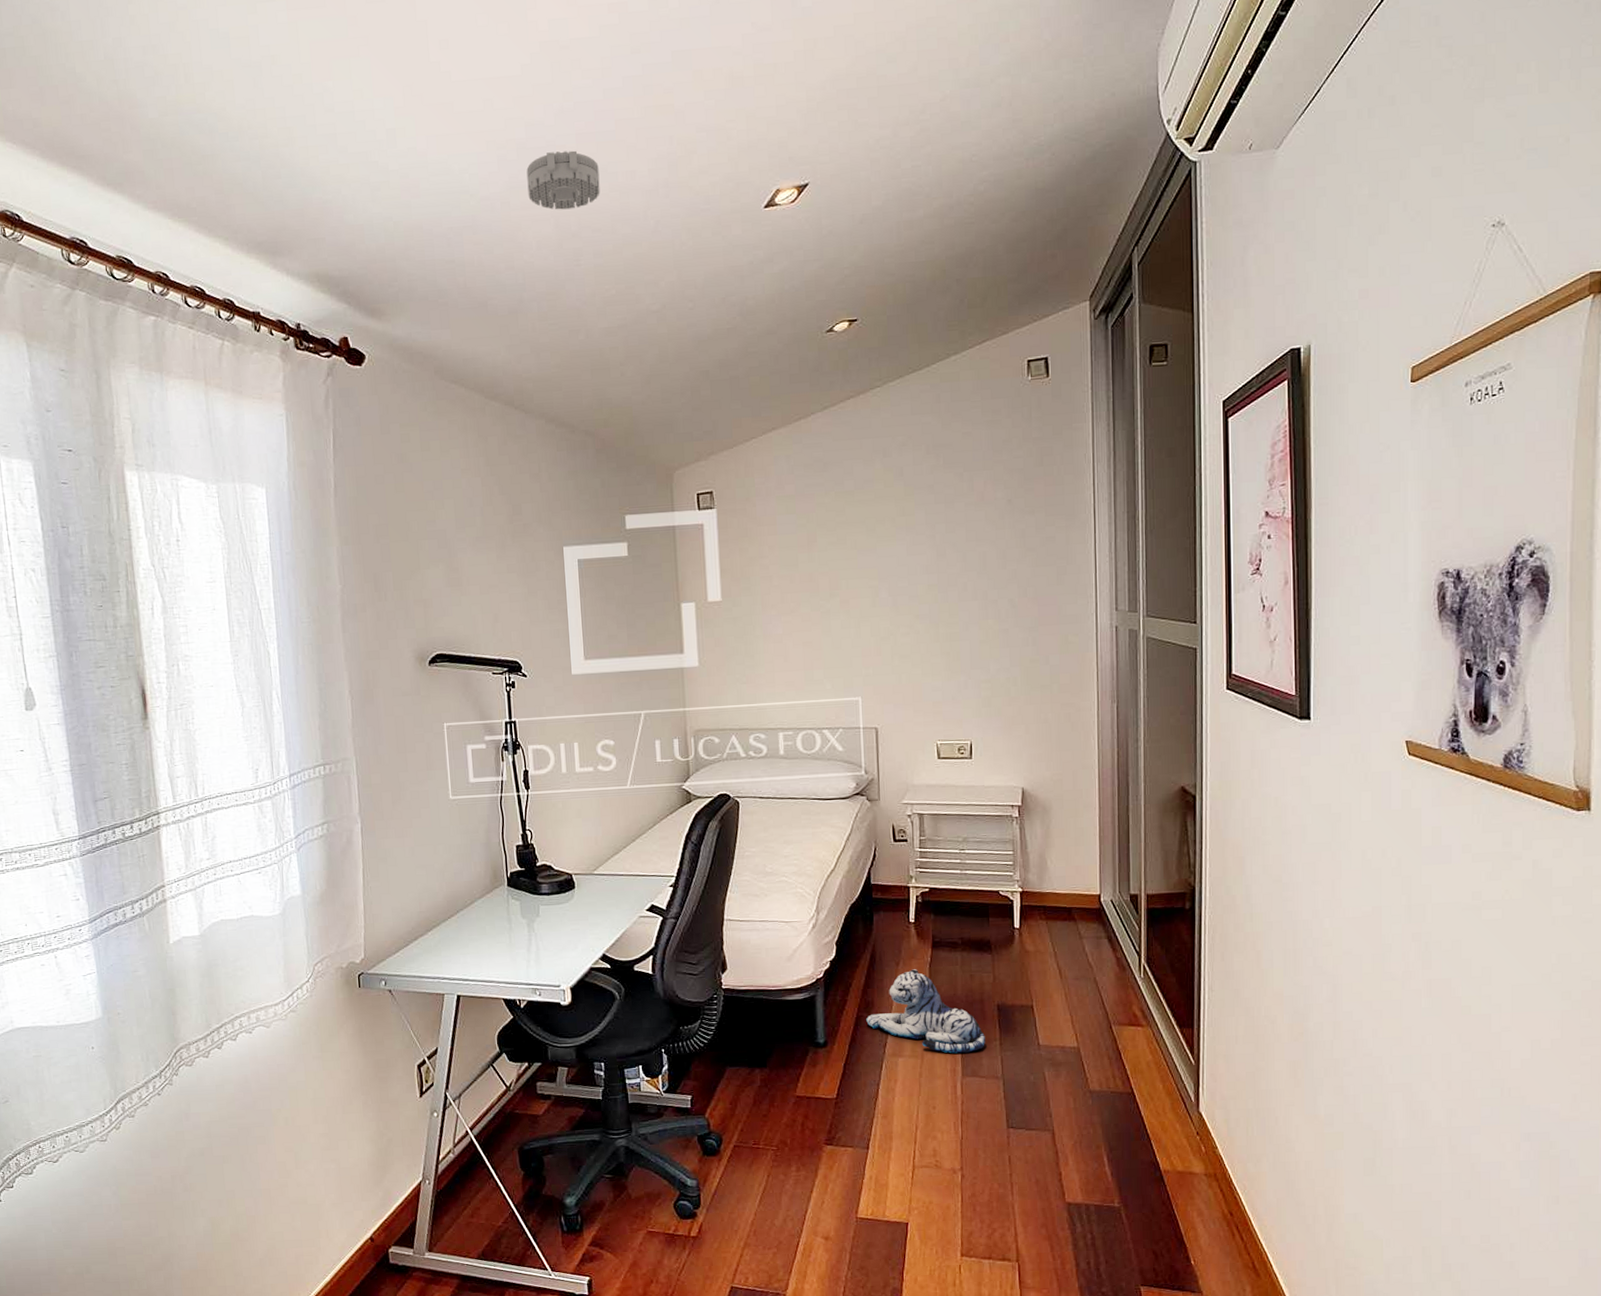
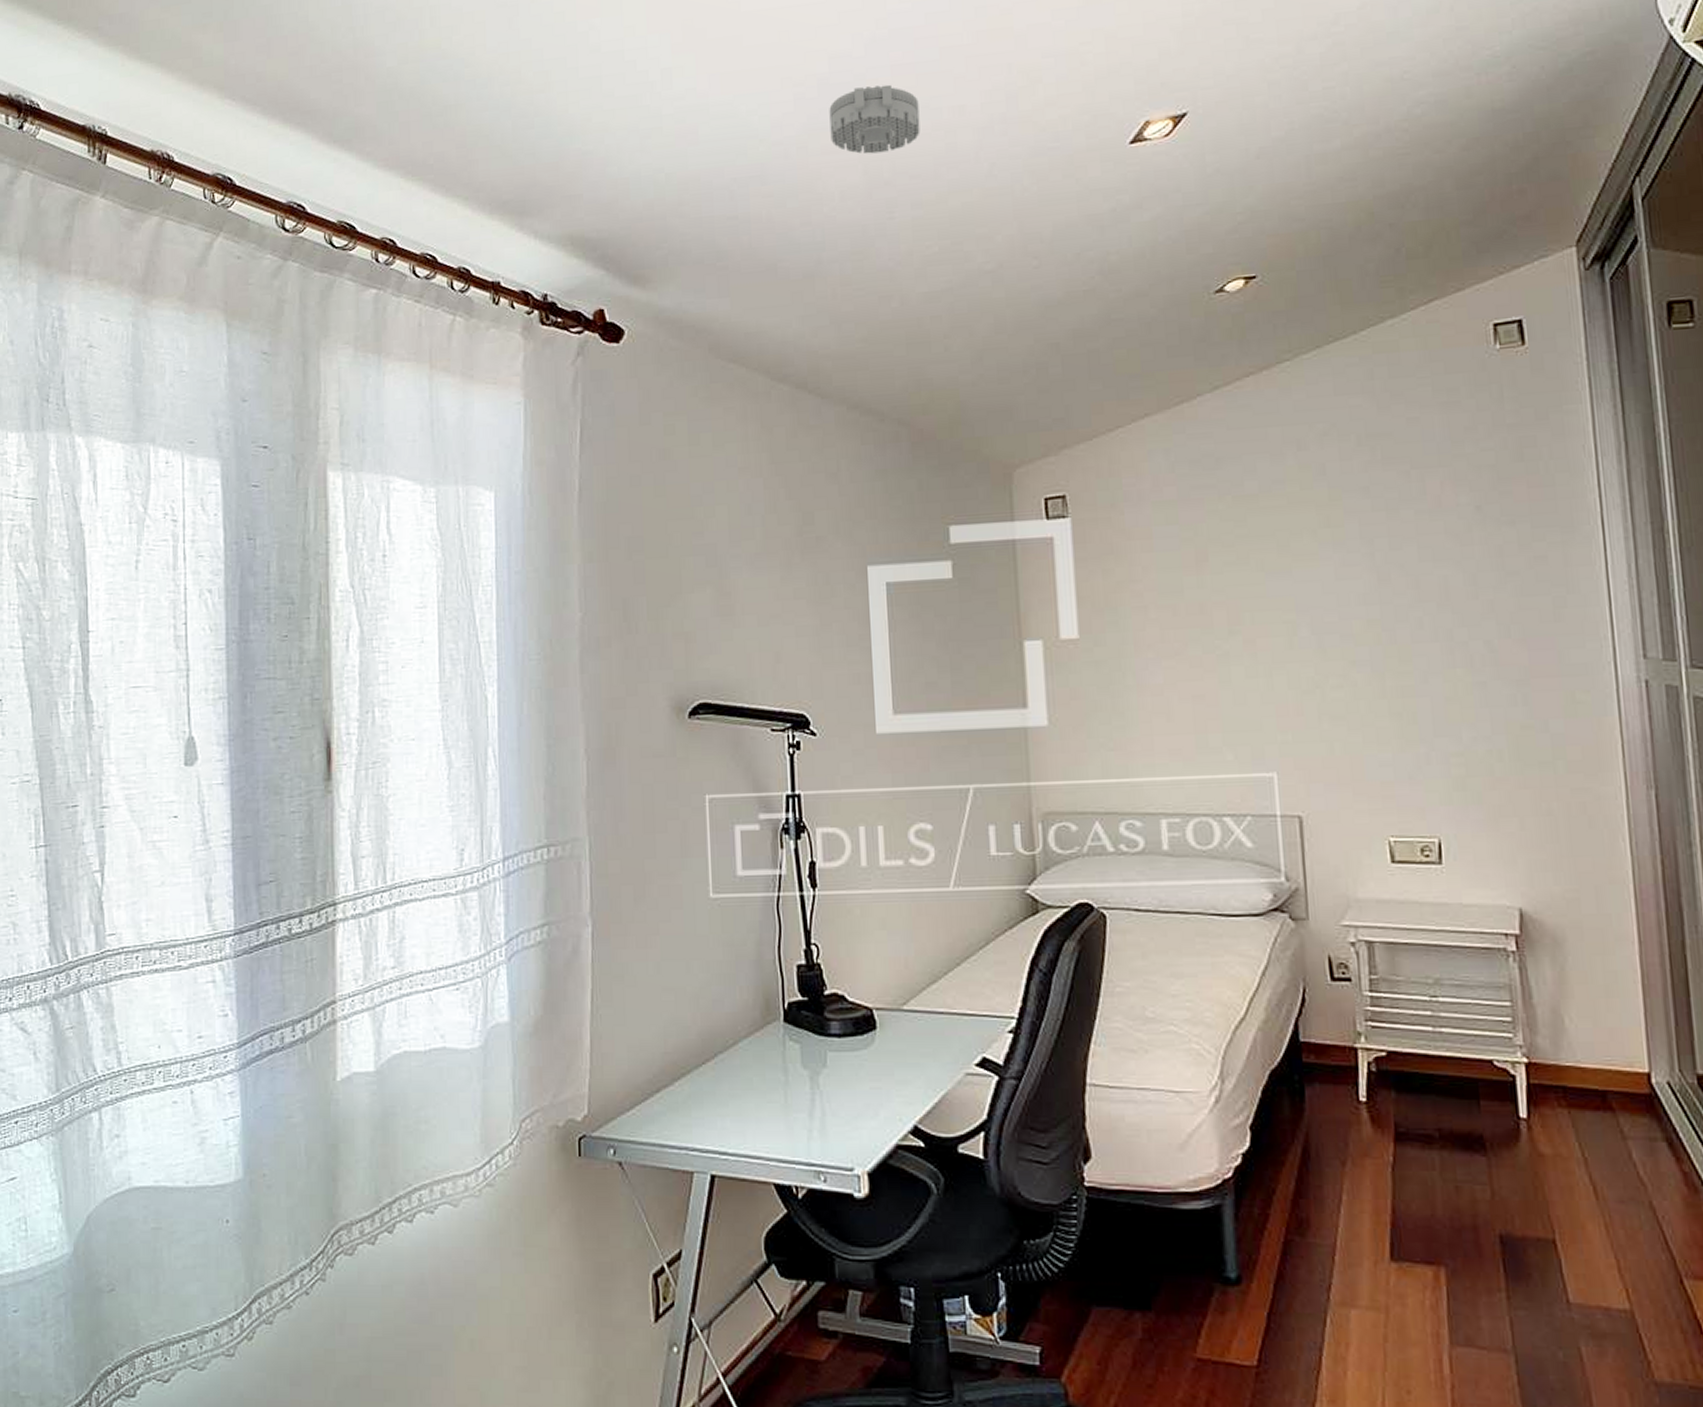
plush toy: present [866,969,985,1054] -> none [1299,1173,1484,1308]

